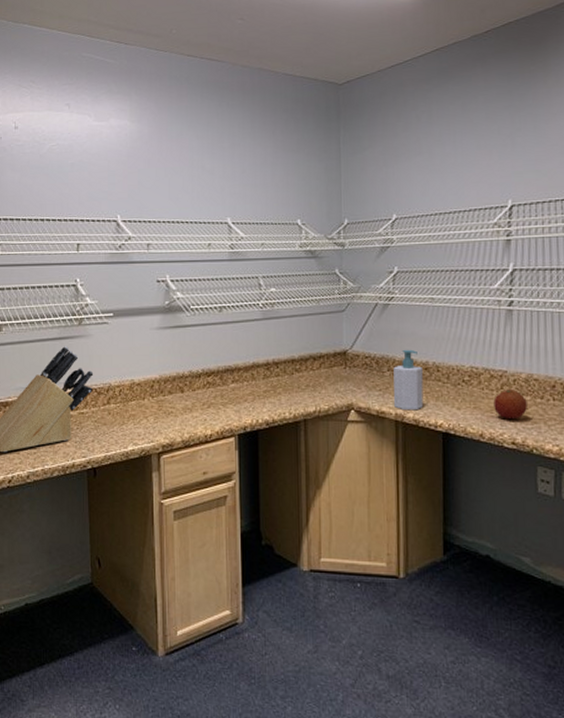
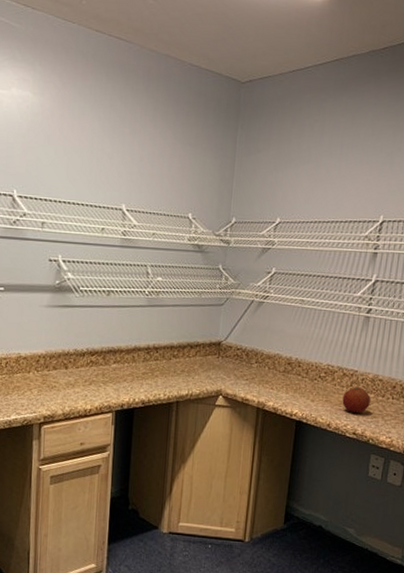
soap bottle: present [393,349,424,411] -> none [257,344,286,400]

